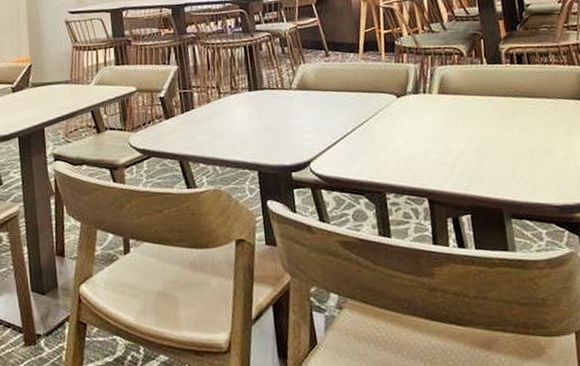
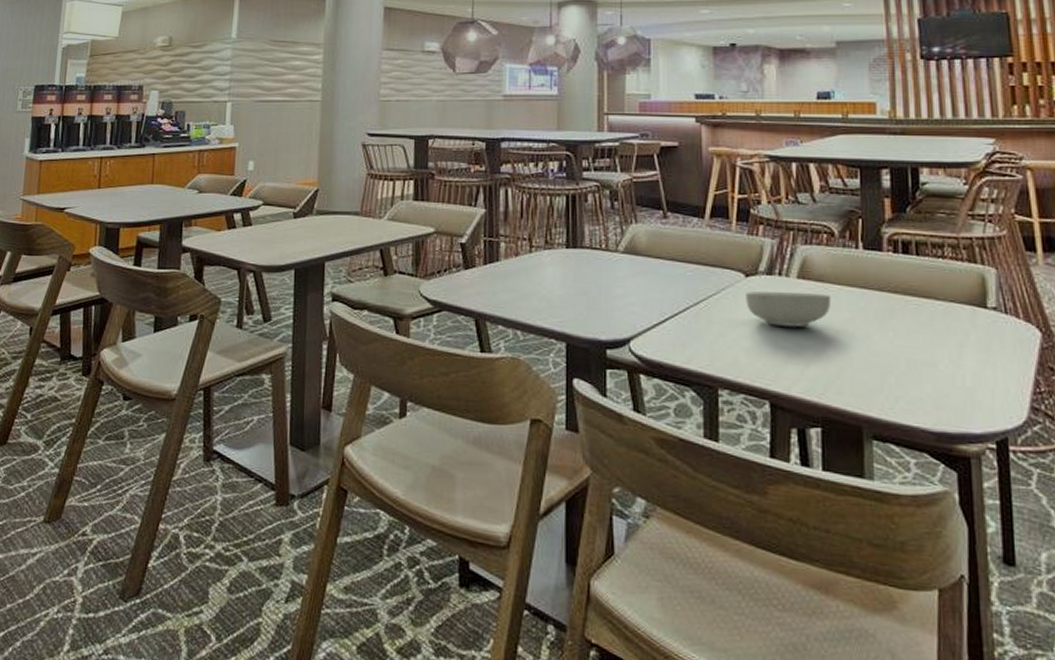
cereal bowl: none [399,104,467,136] -> present [746,291,832,327]

